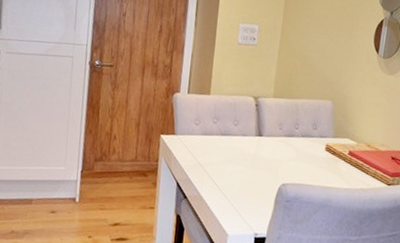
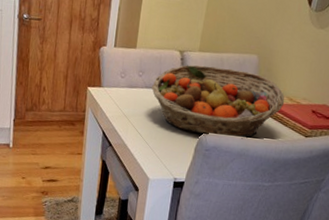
fruit basket: none [227,111,363,189] -> present [152,65,285,139]

